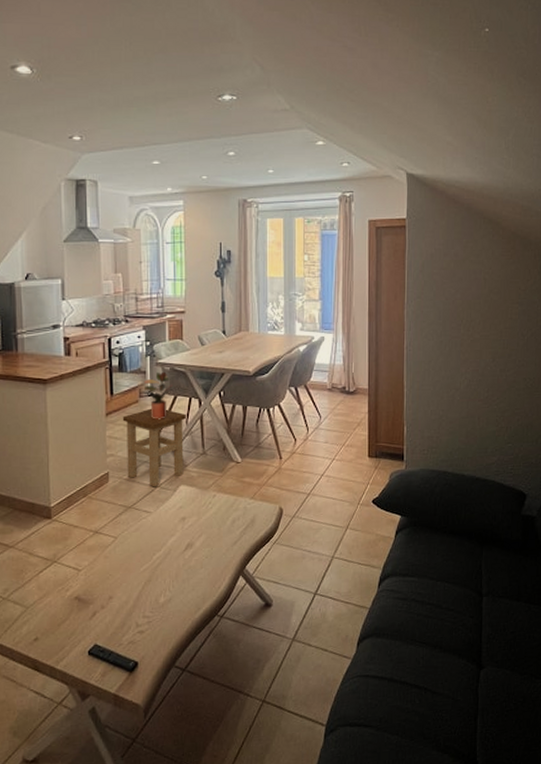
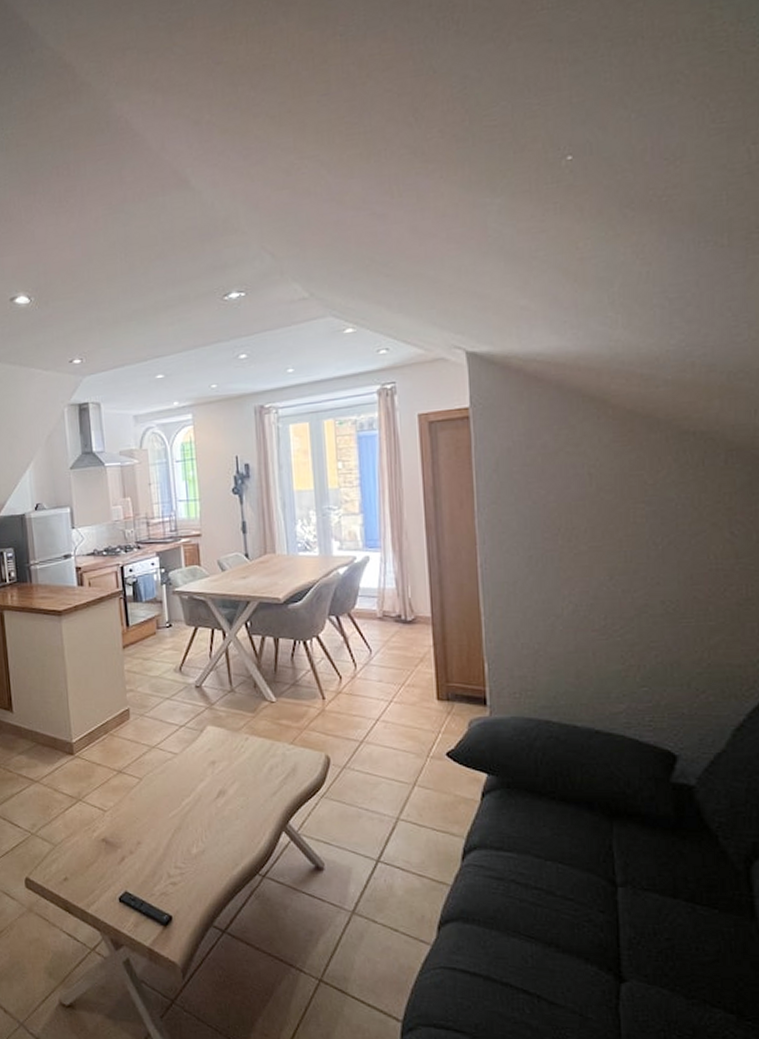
stool: present [122,408,187,487] -> none [140,640,211,727]
potted plant: present [139,371,178,420] -> none [157,600,198,653]

